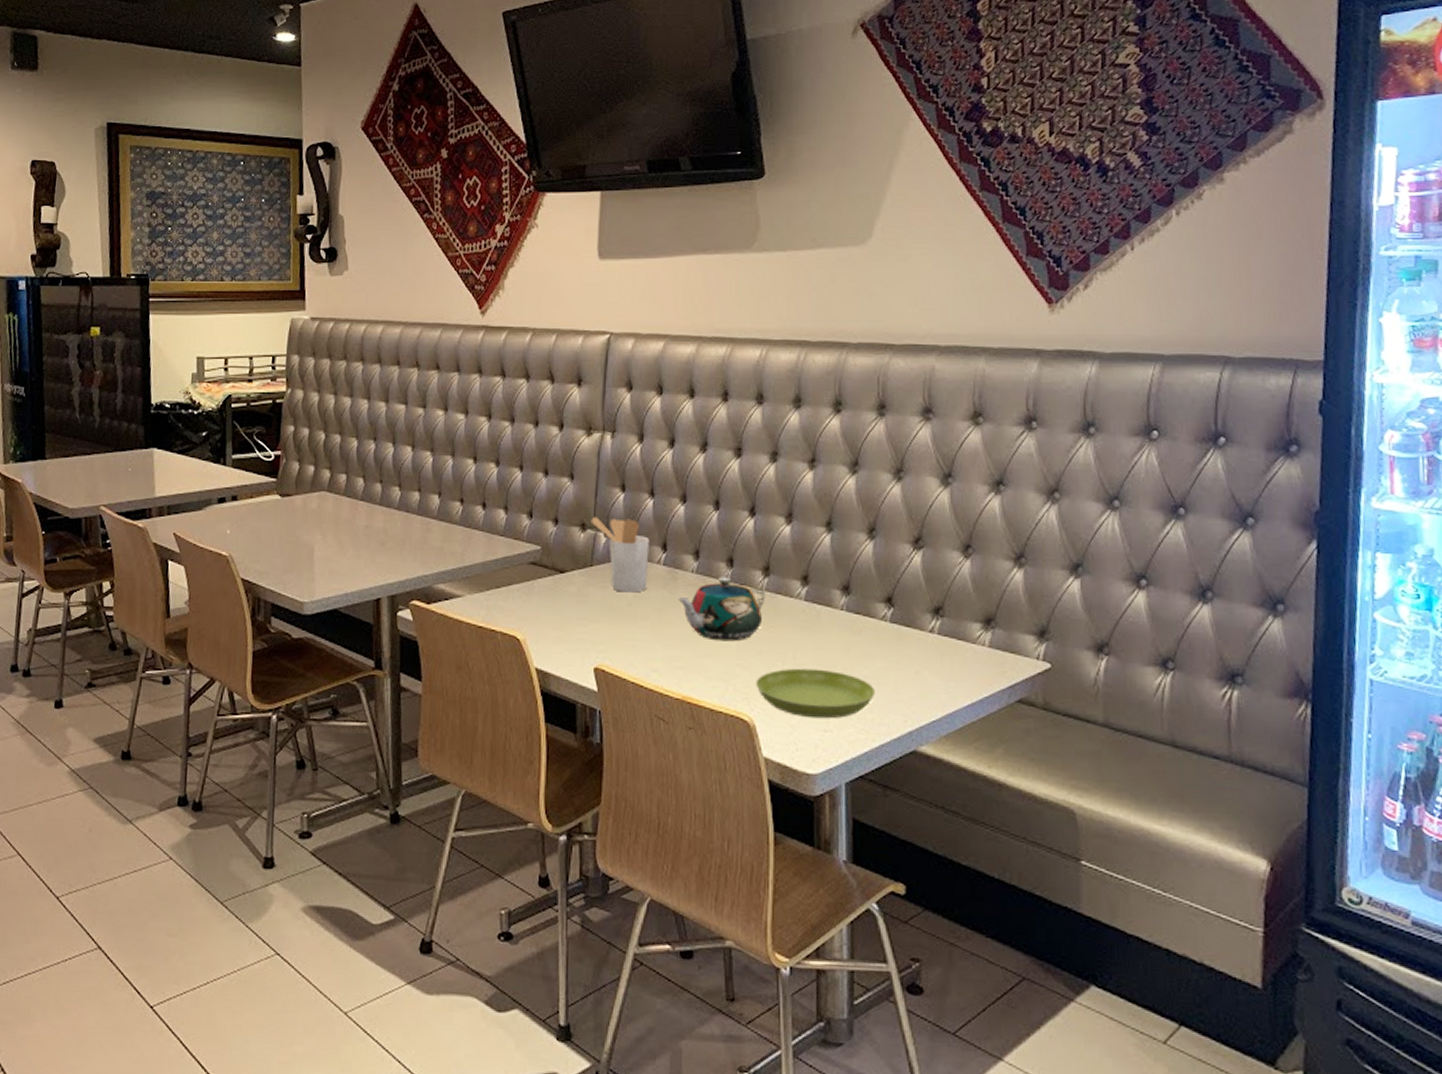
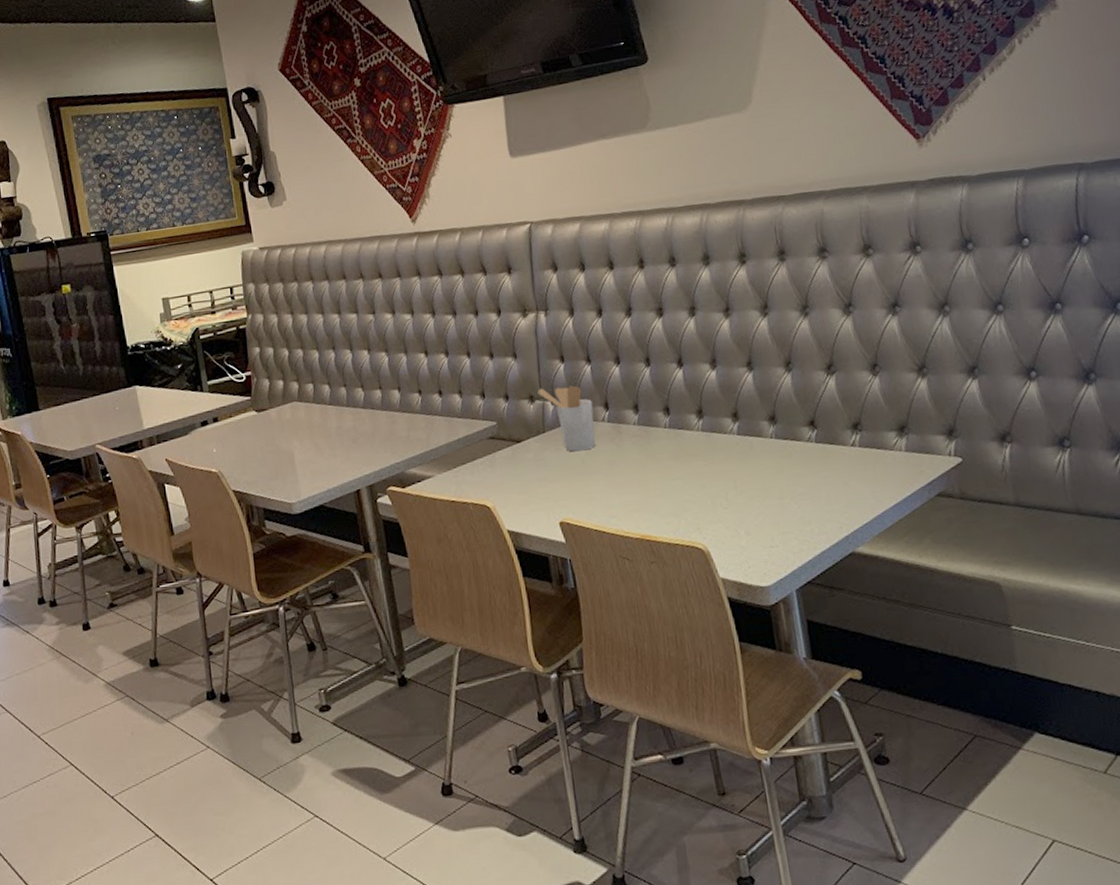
teapot: present [678,577,766,642] -> none [625,424,703,482]
saucer: present [755,668,875,719] -> none [704,493,811,538]

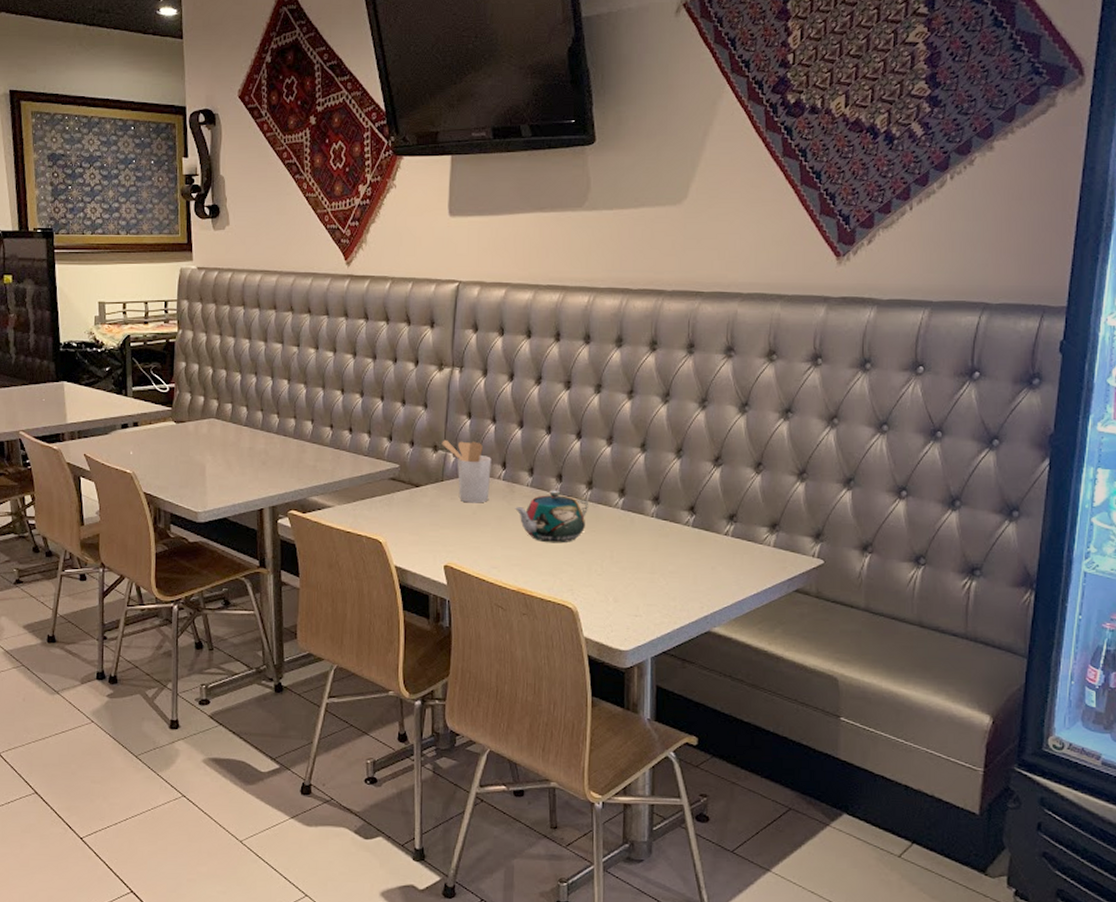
teapot: none [625,424,703,482] -> present [515,490,589,543]

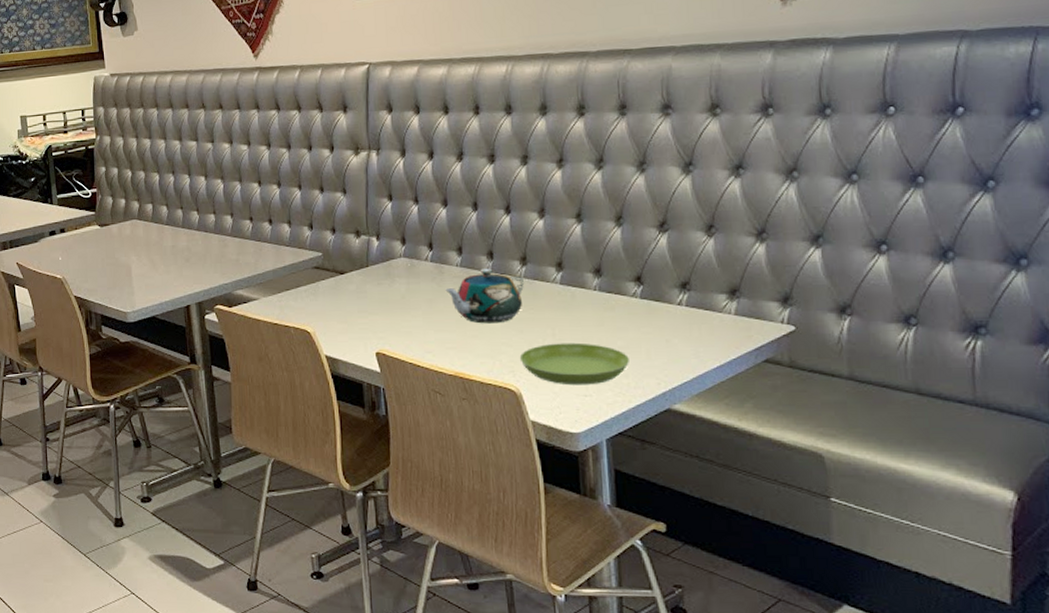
utensil holder: present [442,439,491,503] -> none [364,224,418,287]
saucer: none [578,565,678,606] -> present [519,342,629,386]

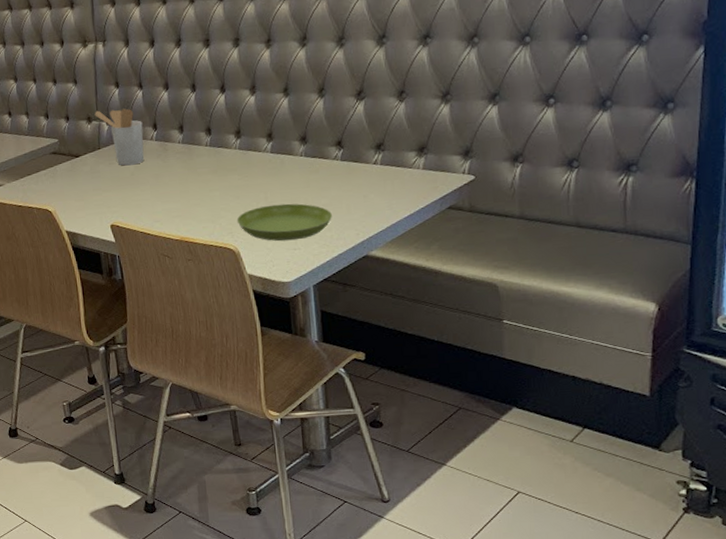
utensil holder: none [364,224,418,287] -> present [94,108,145,166]
teapot: present [445,268,525,324] -> none [170,143,240,193]

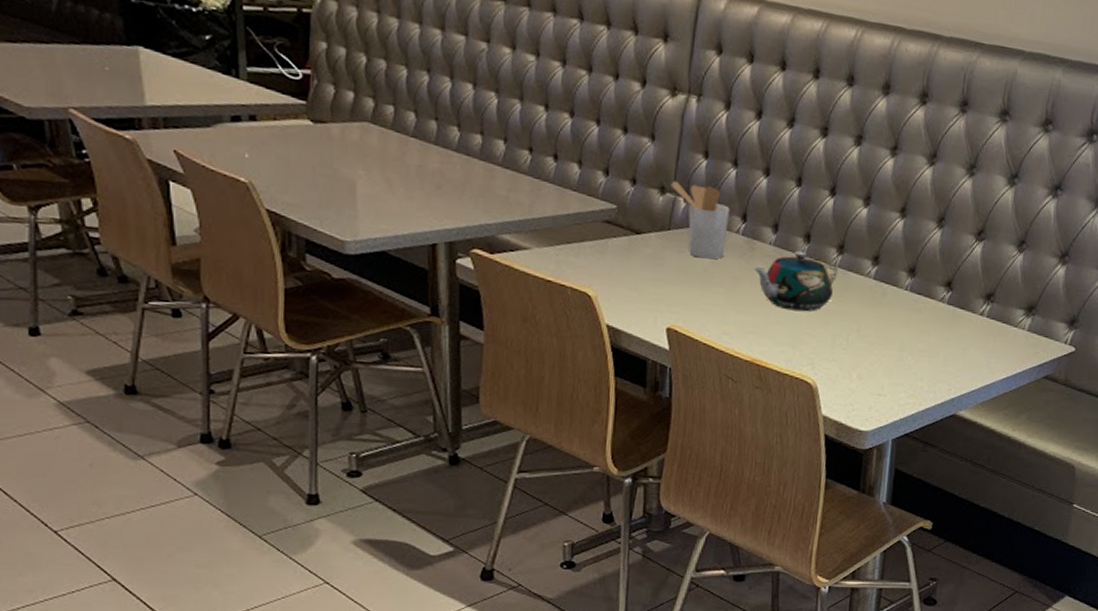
teapot: none [170,143,240,193] -> present [754,251,839,312]
saucer: present [236,203,332,241] -> none [821,339,927,385]

